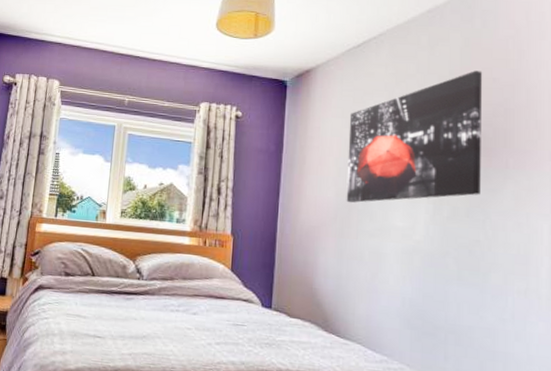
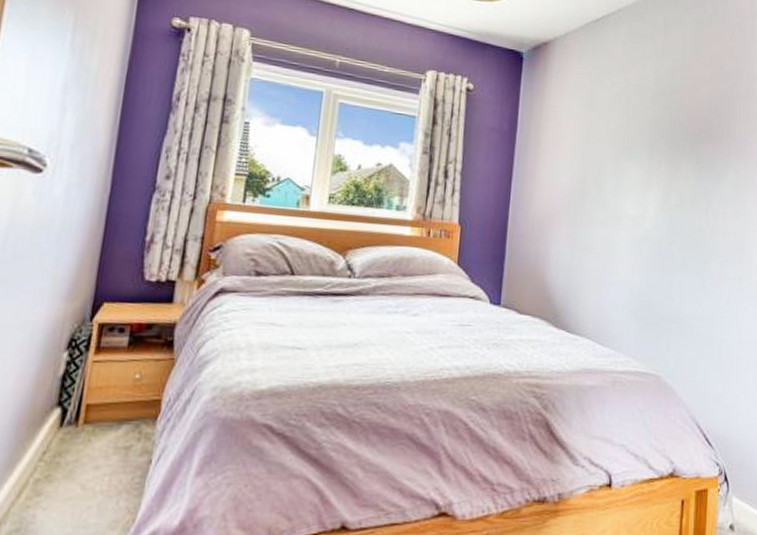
wall art: present [346,70,483,203] -> none [580,56,712,190]

